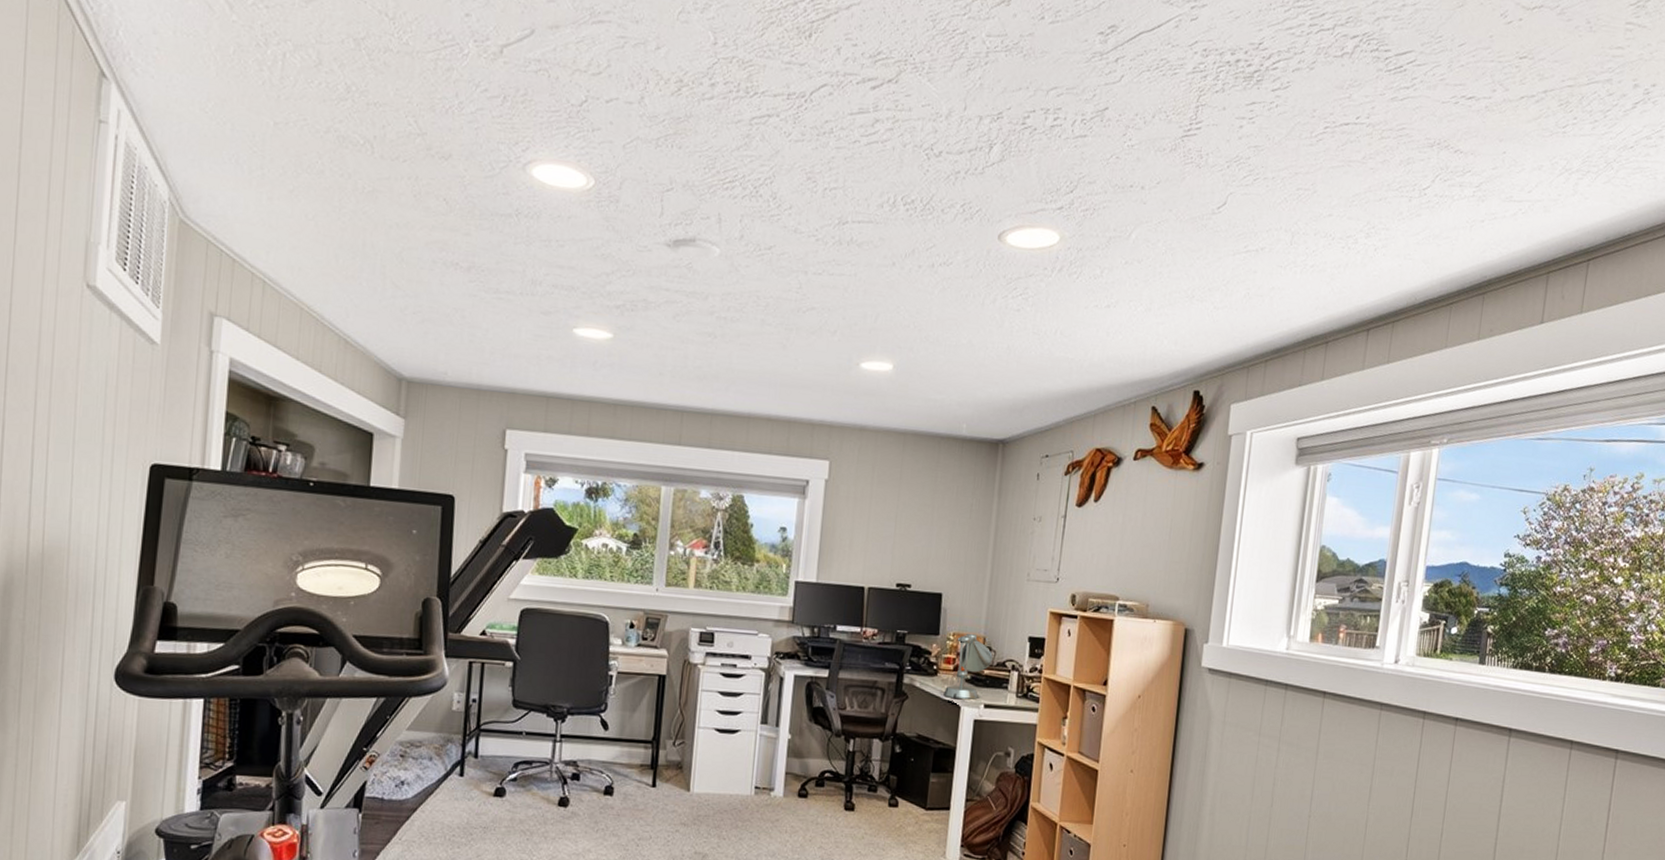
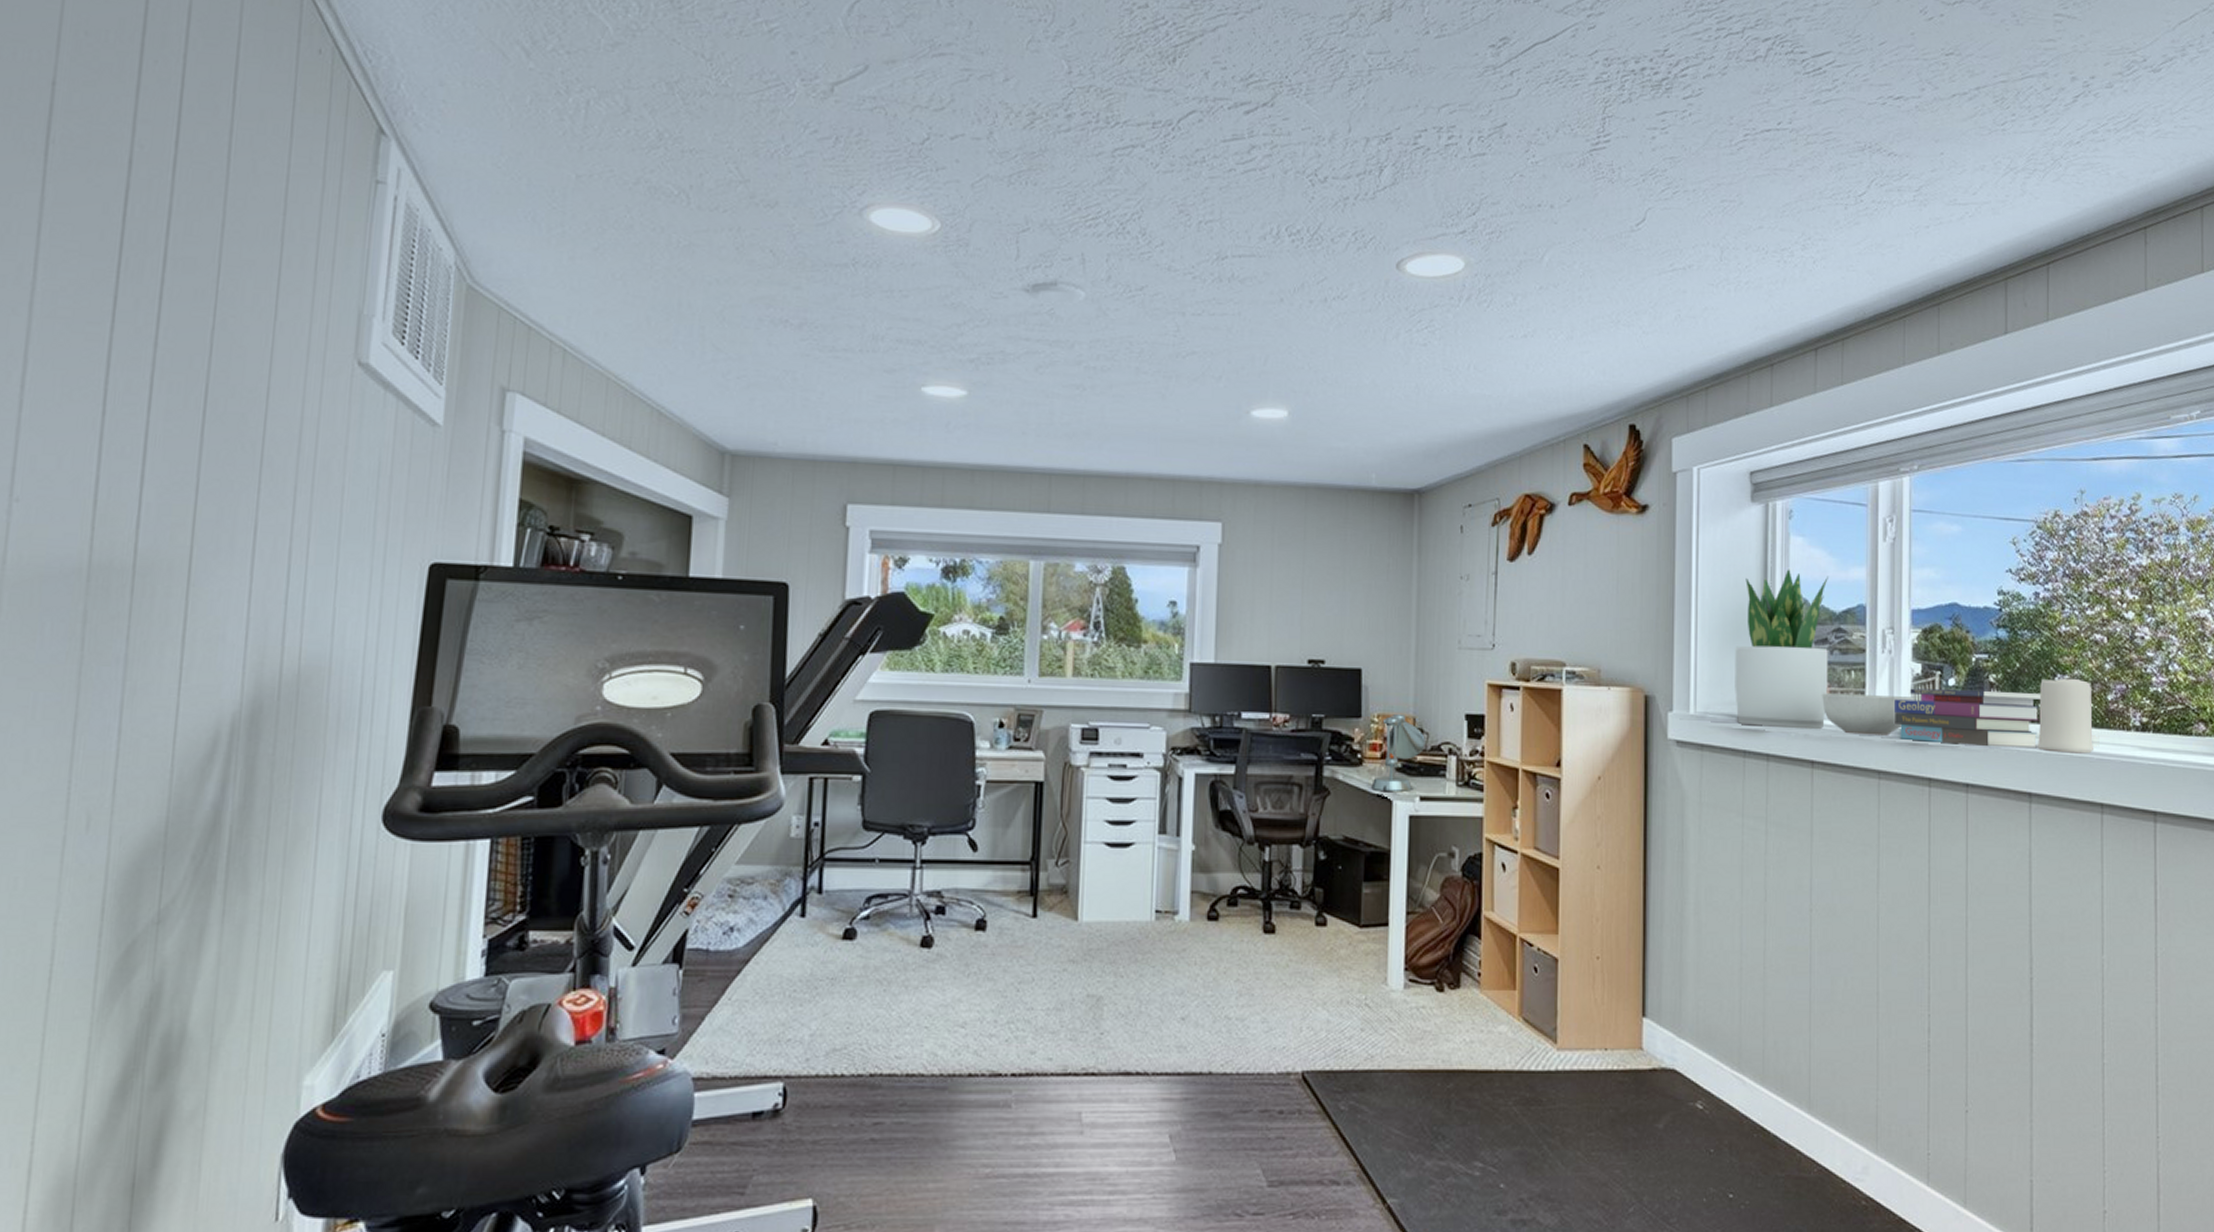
planter: none [1263,525,1356,666] -> present [1735,569,1828,730]
bowl: none [1338,634,1419,674] -> present [1821,693,1914,736]
books: none [1400,634,1532,692] -> present [1895,688,2042,749]
candle: none [1522,632,1577,698] -> present [2038,678,2094,754]

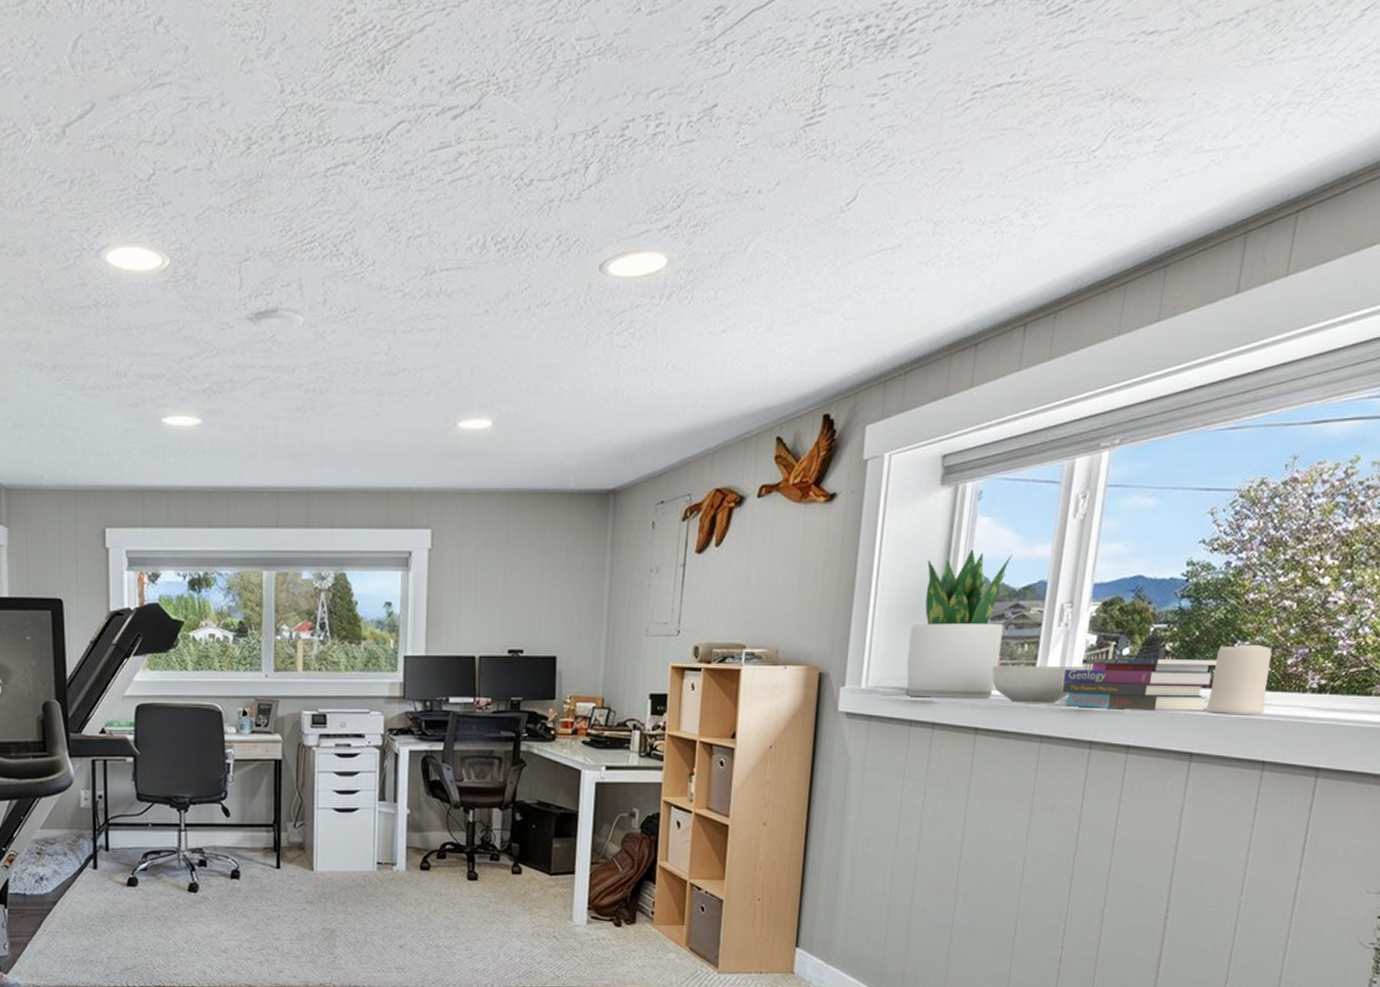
desk lamp: present [1371,713,1425,793] -> none [563,695,612,763]

